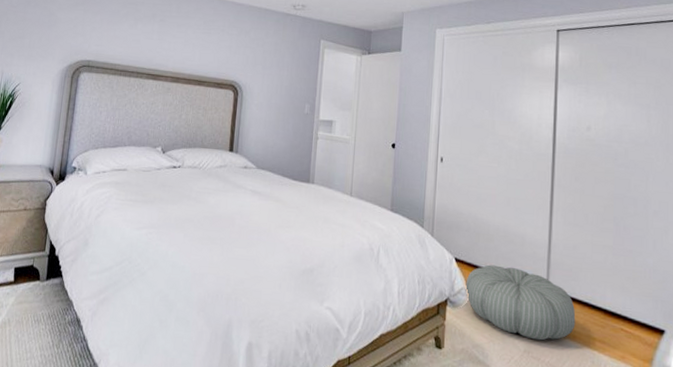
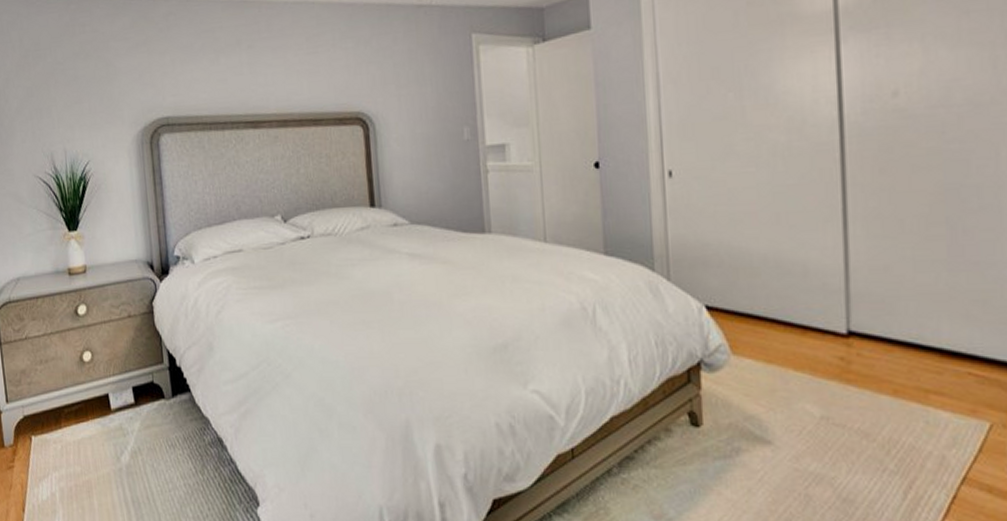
pouf: present [465,264,576,341] -> none [724,307,896,402]

